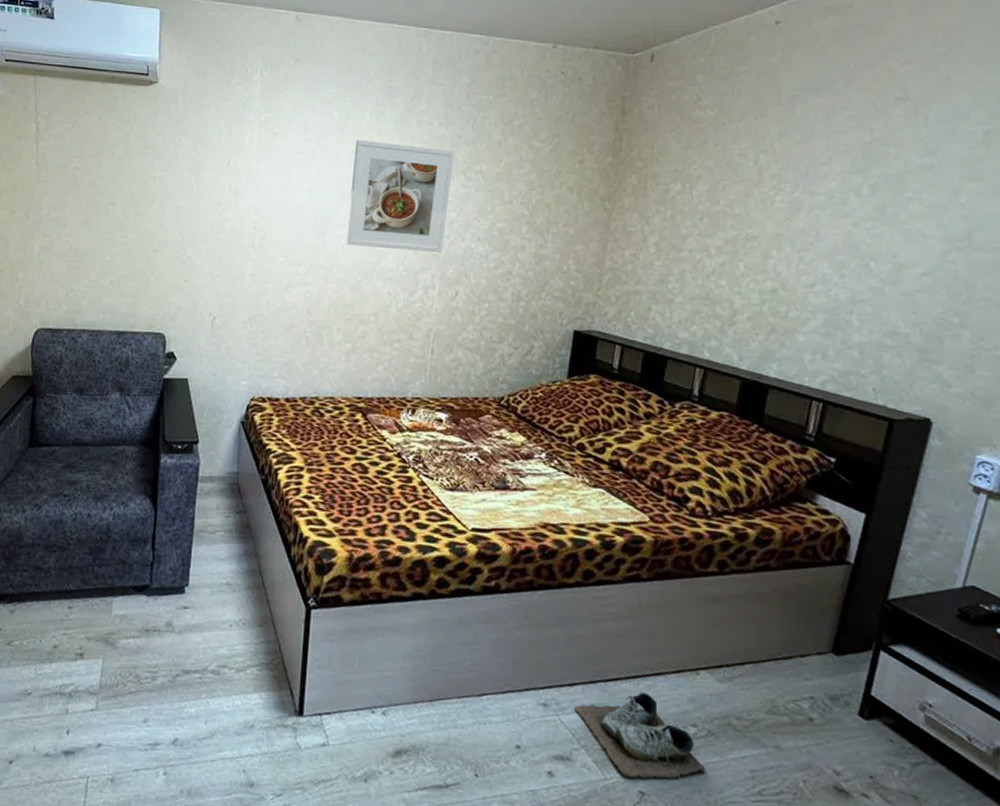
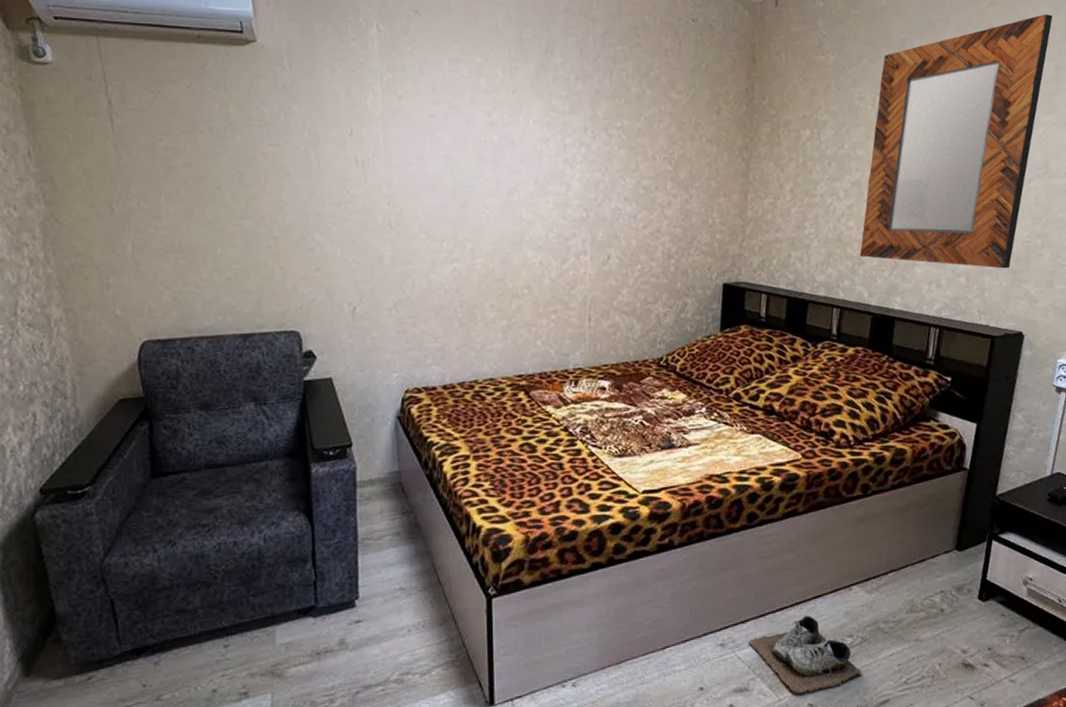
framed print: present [345,139,454,252] -> none [490,99,594,216]
home mirror: none [730,75,984,347] -> present [859,14,1053,269]

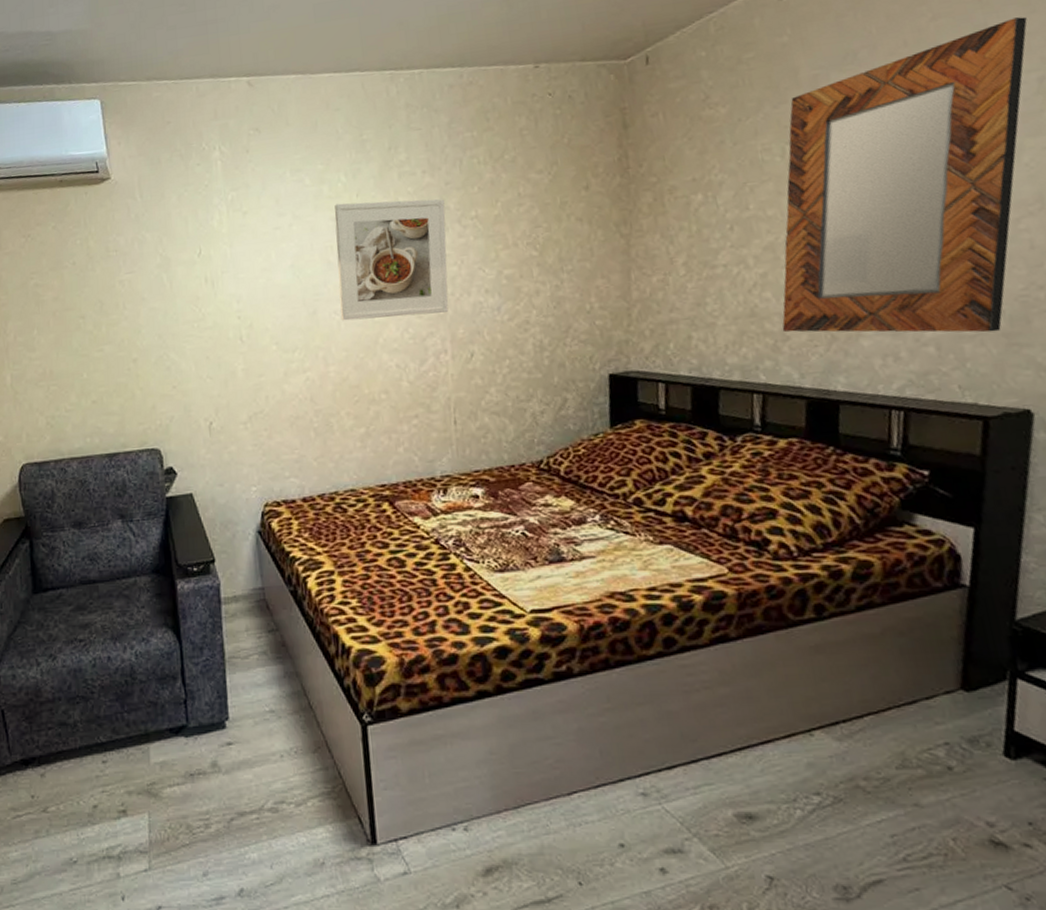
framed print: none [490,99,594,216] -> present [334,199,449,321]
shoe: present [748,616,862,694] -> none [678,765,840,863]

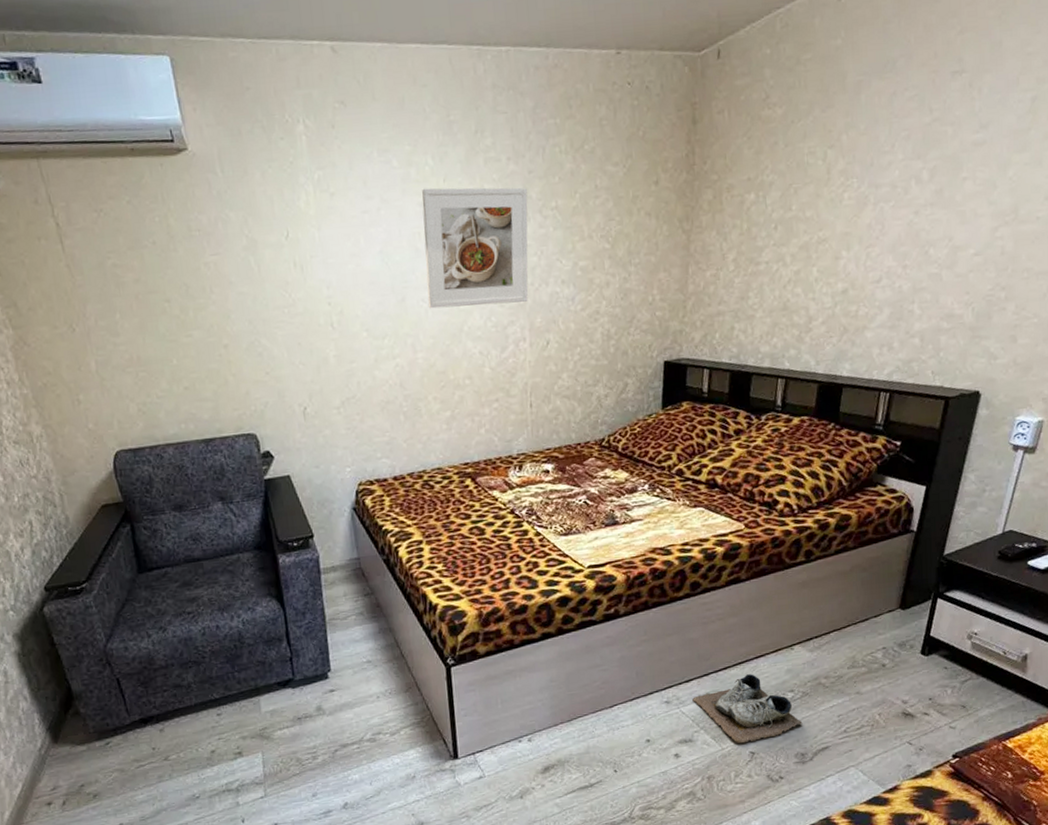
shoe: none [678,765,840,863] -> present [692,674,803,744]
home mirror: present [782,17,1027,333] -> none [806,37,1032,327]

